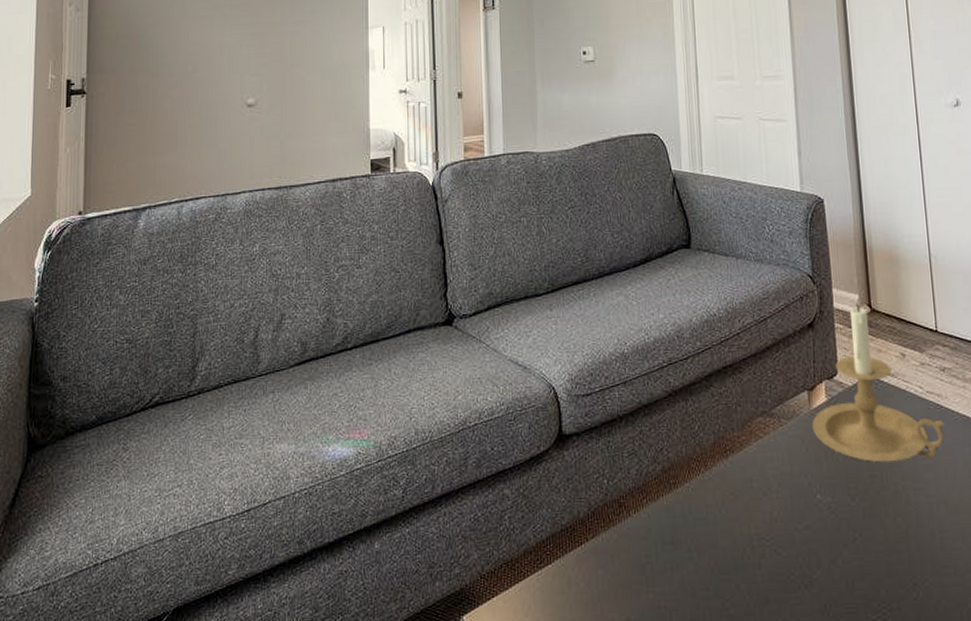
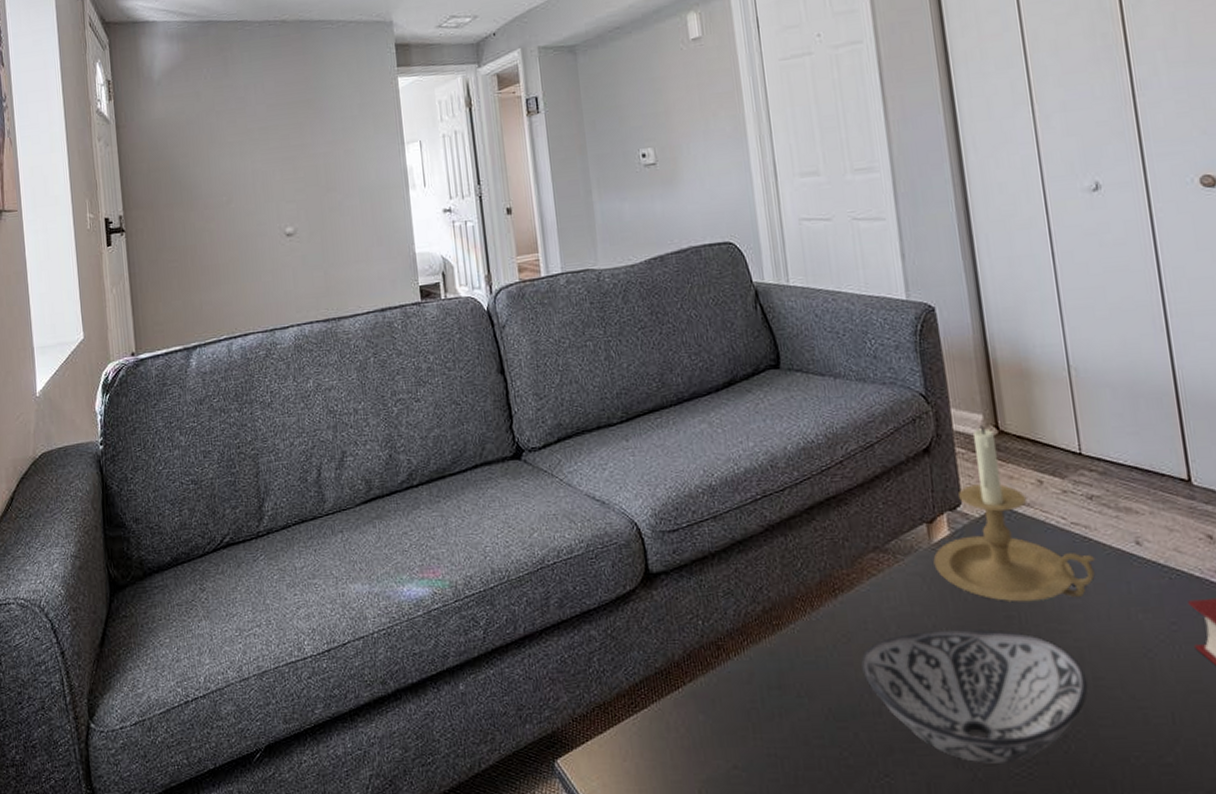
decorative bowl: none [746,487,936,611] -> present [861,629,1088,763]

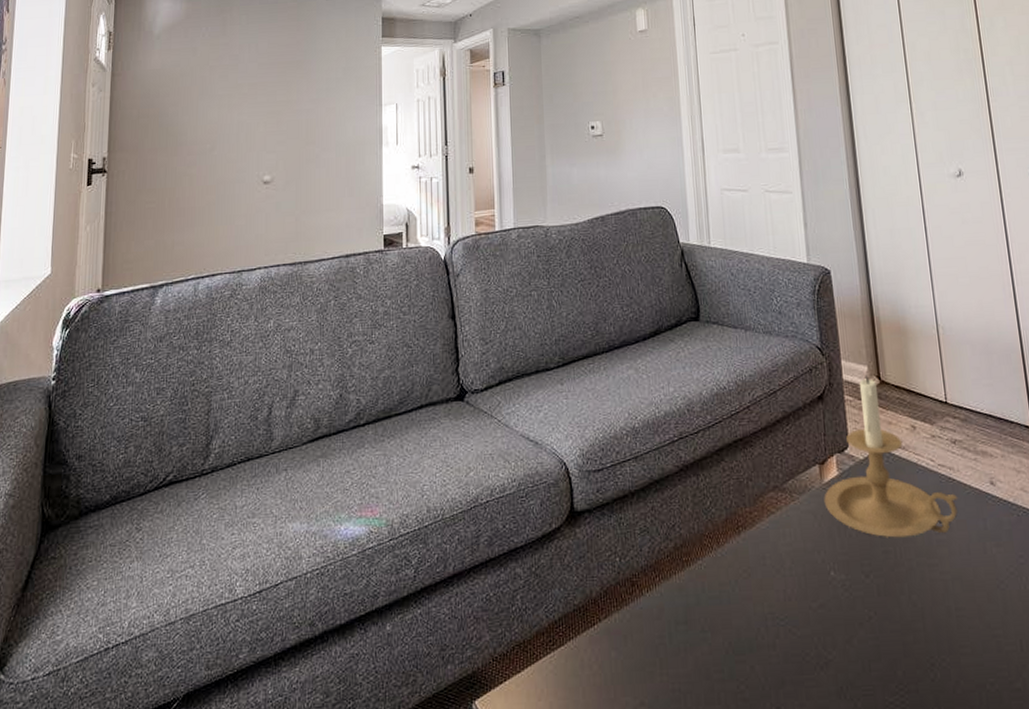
decorative bowl: present [861,629,1088,763] -> none [759,564,952,693]

